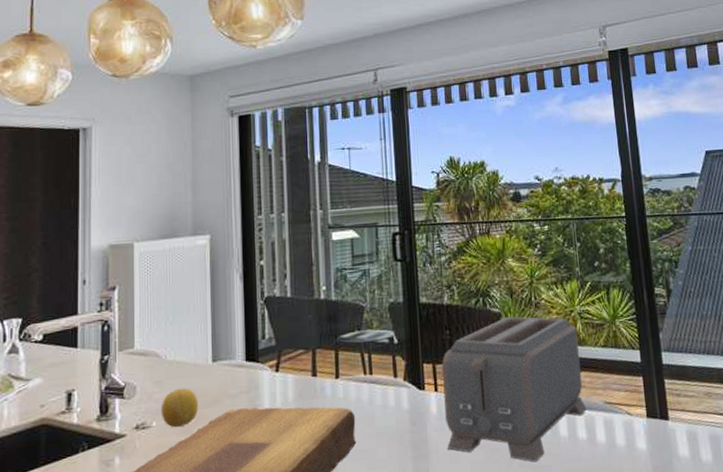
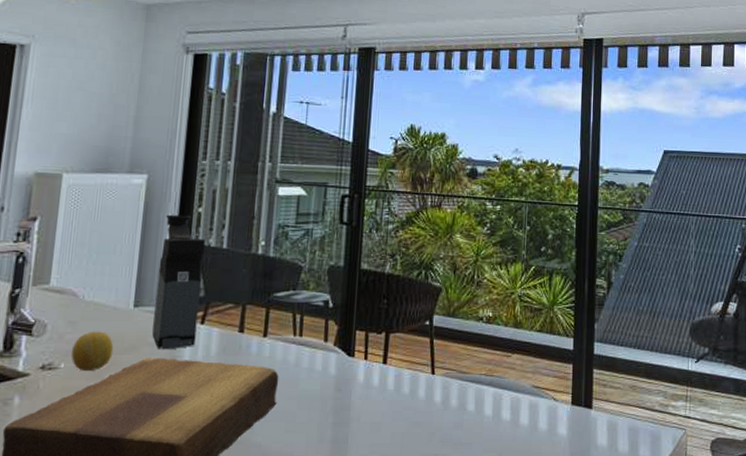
coffee maker: none [230,269,273,401] -> present [152,214,206,350]
toaster: present [442,316,588,462] -> none [370,292,515,439]

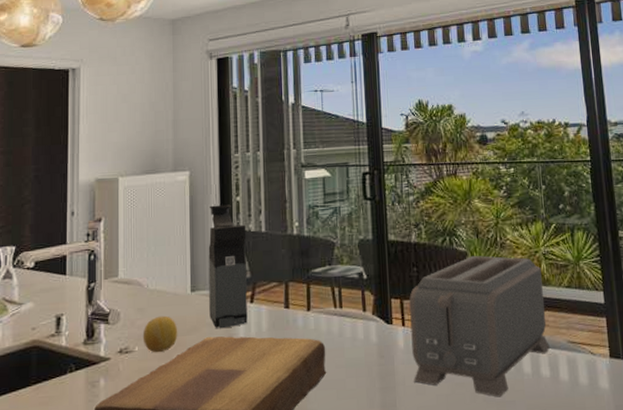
toaster: none [370,292,515,439] -> present [409,256,551,397]

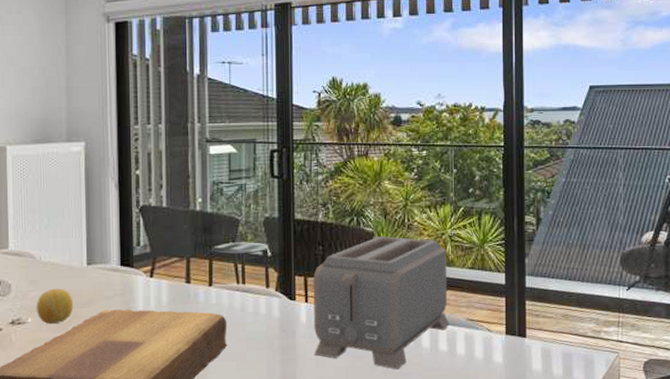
coffee maker: present [208,204,248,329] -> none [105,178,147,302]

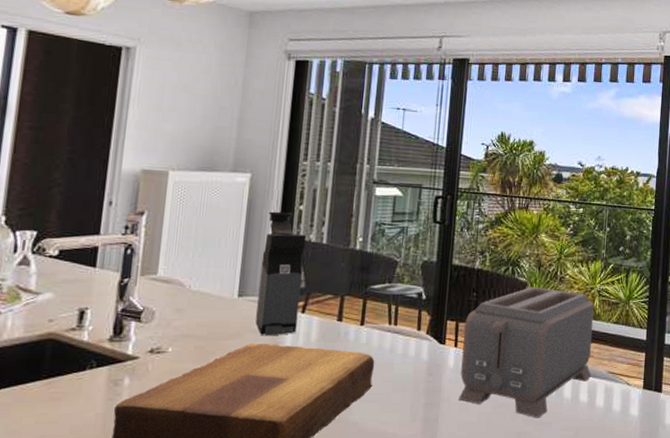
fruit: present [36,288,74,325] -> none [178,318,219,356]
coffee maker: none [105,178,147,302] -> present [255,211,307,336]

